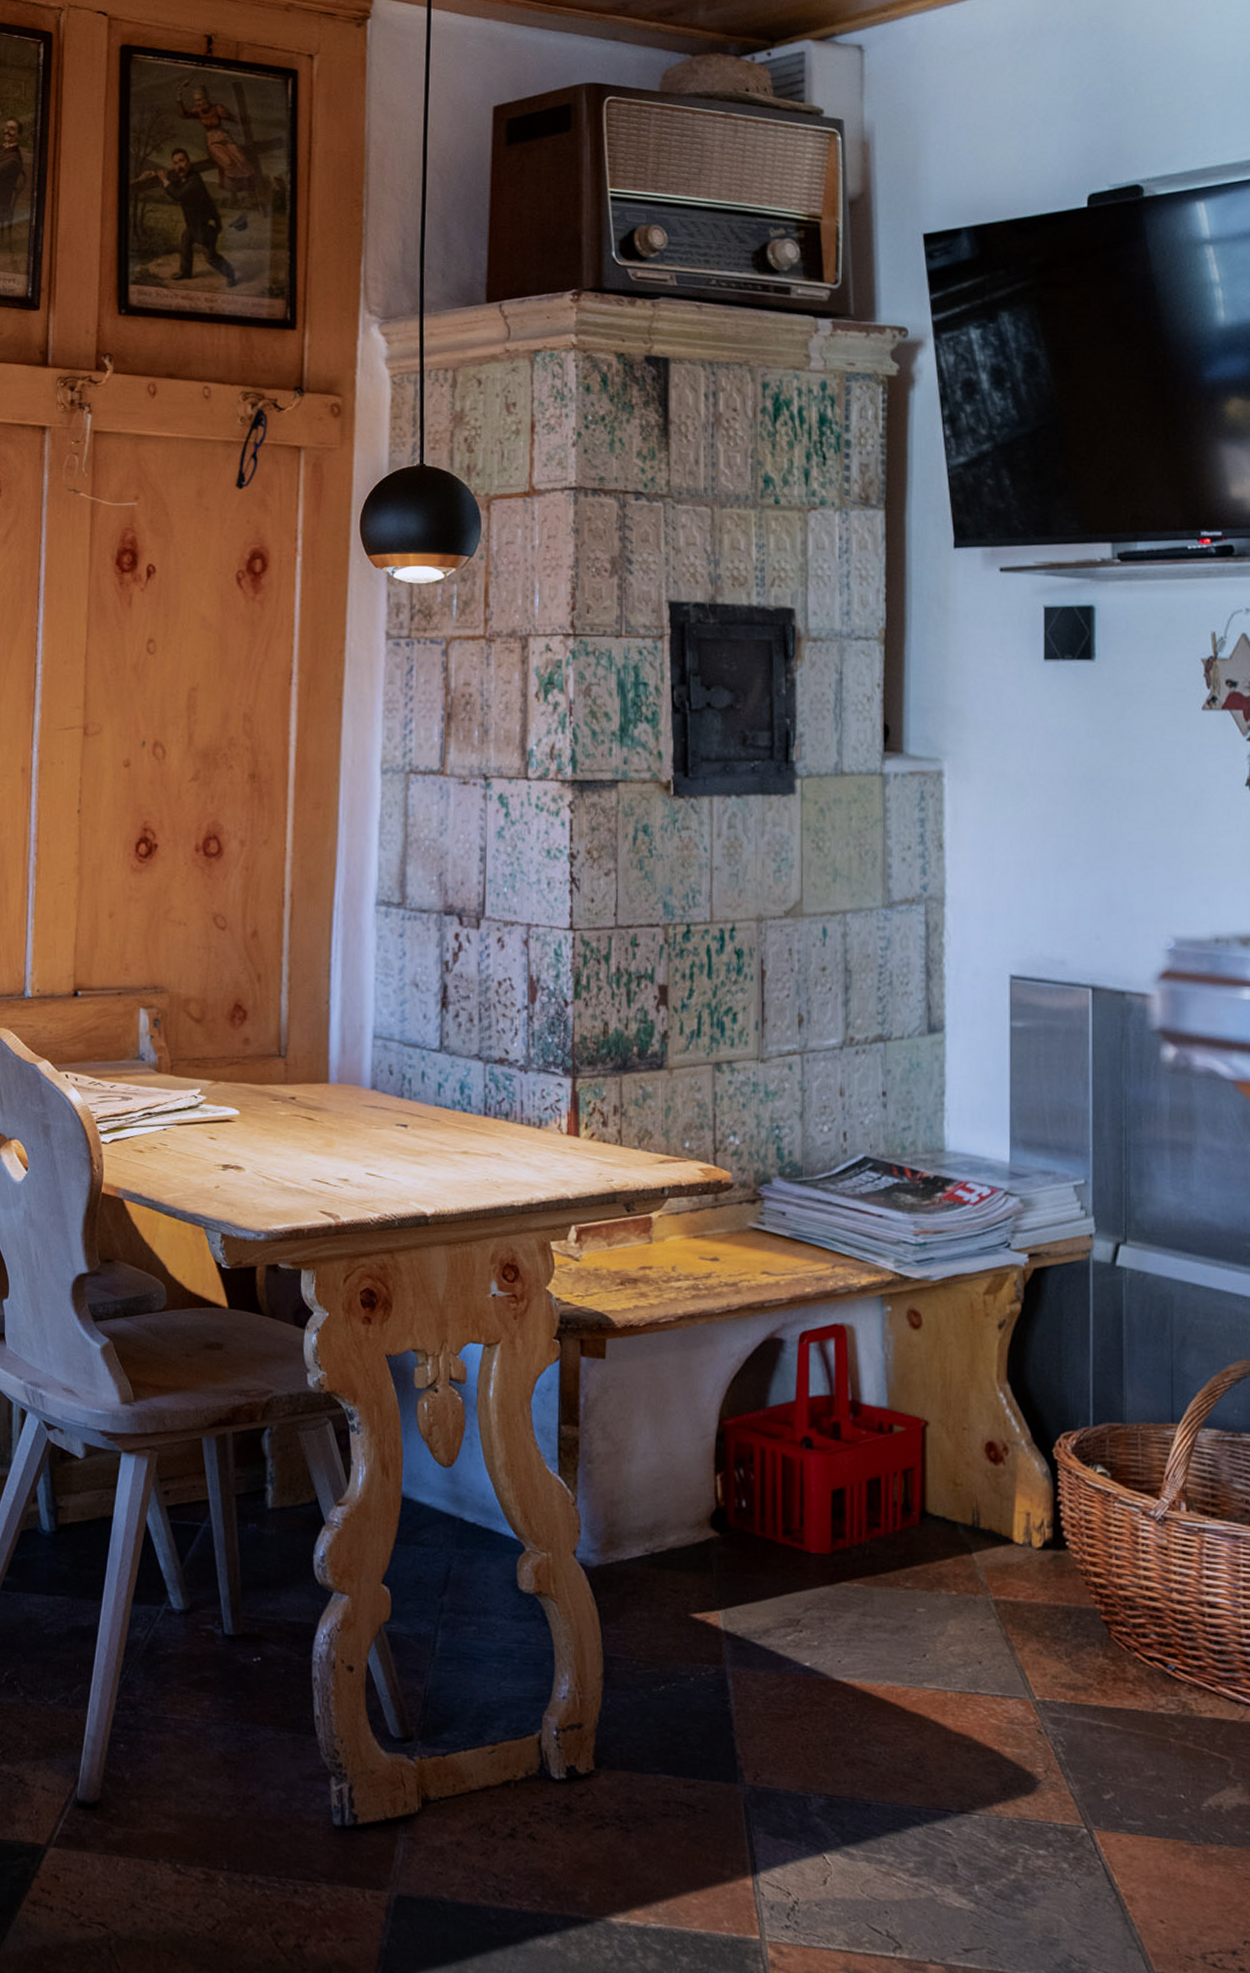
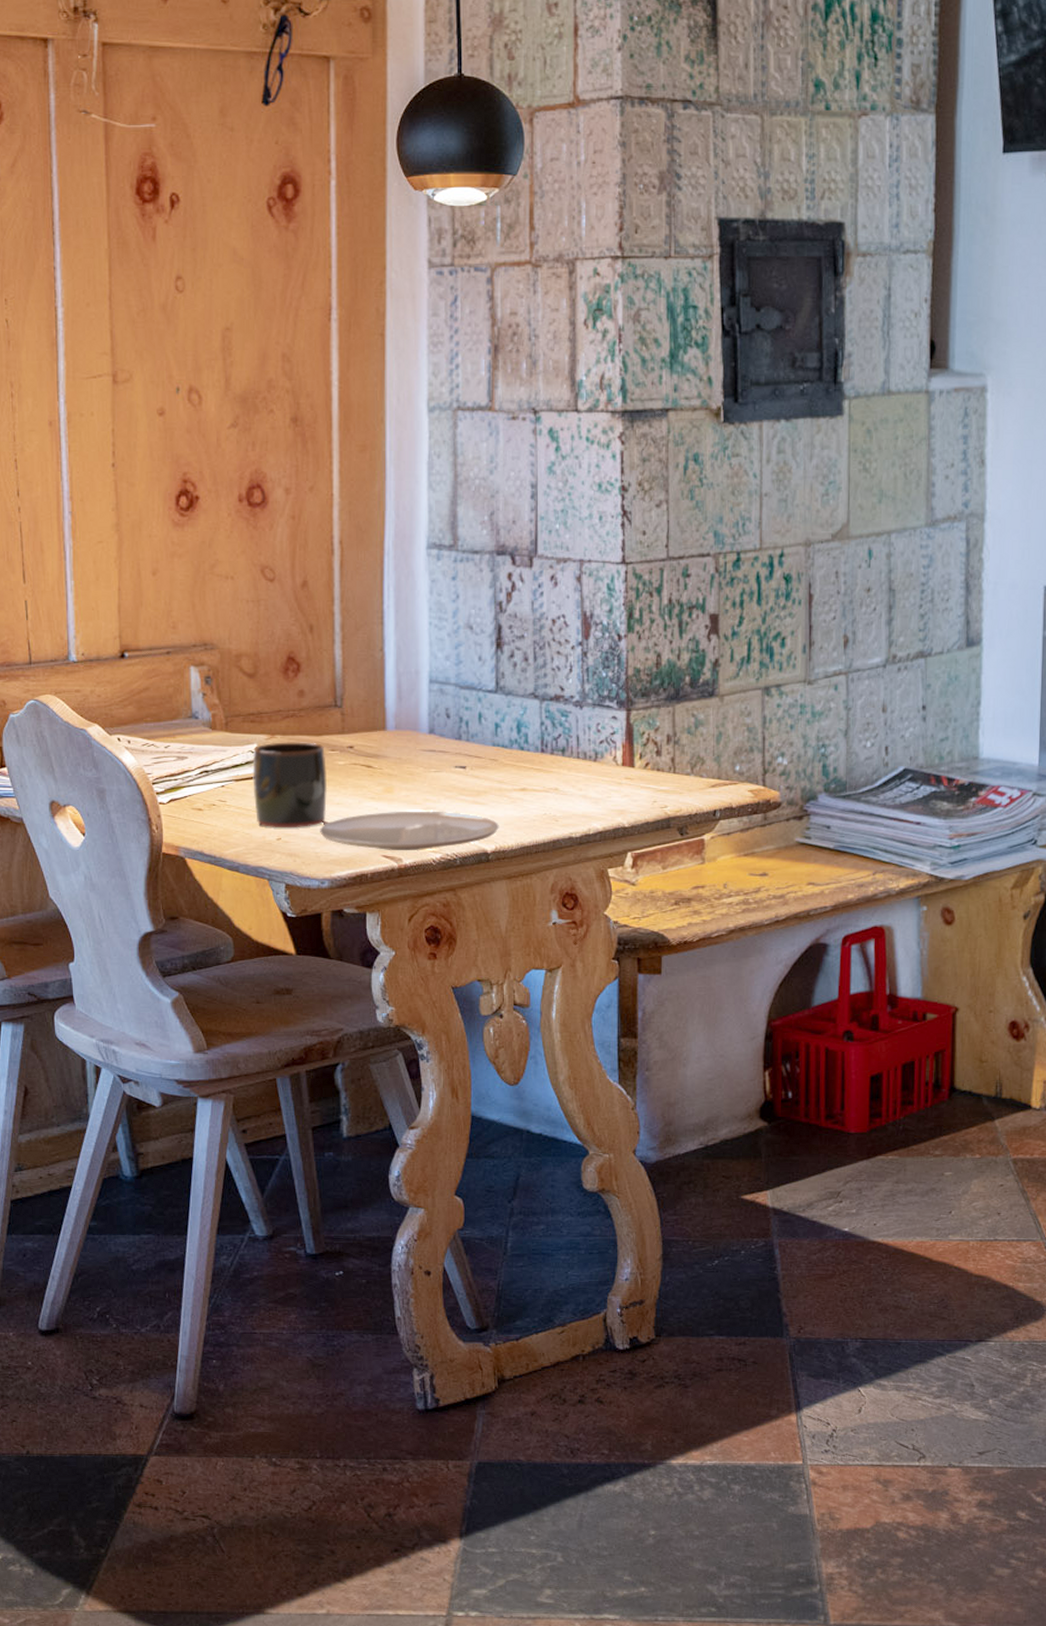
mug: none [194,1089,268,1177] -> present [252,742,328,827]
plate: none [258,1166,440,1209] -> present [320,811,499,850]

